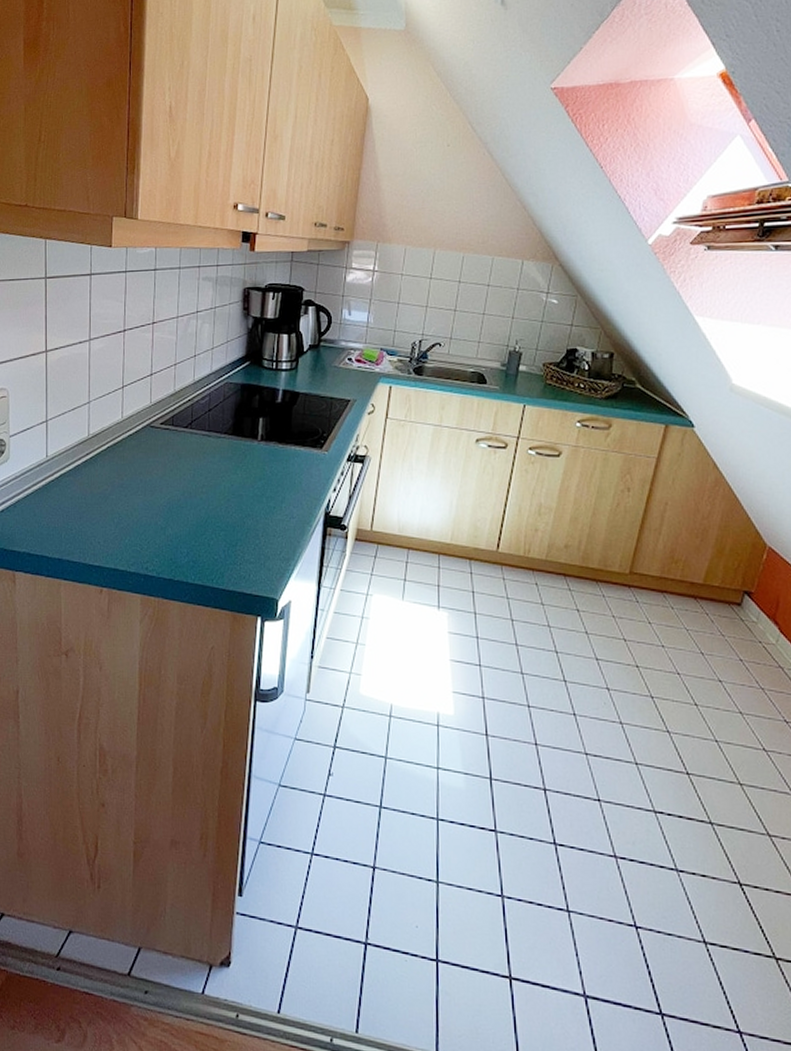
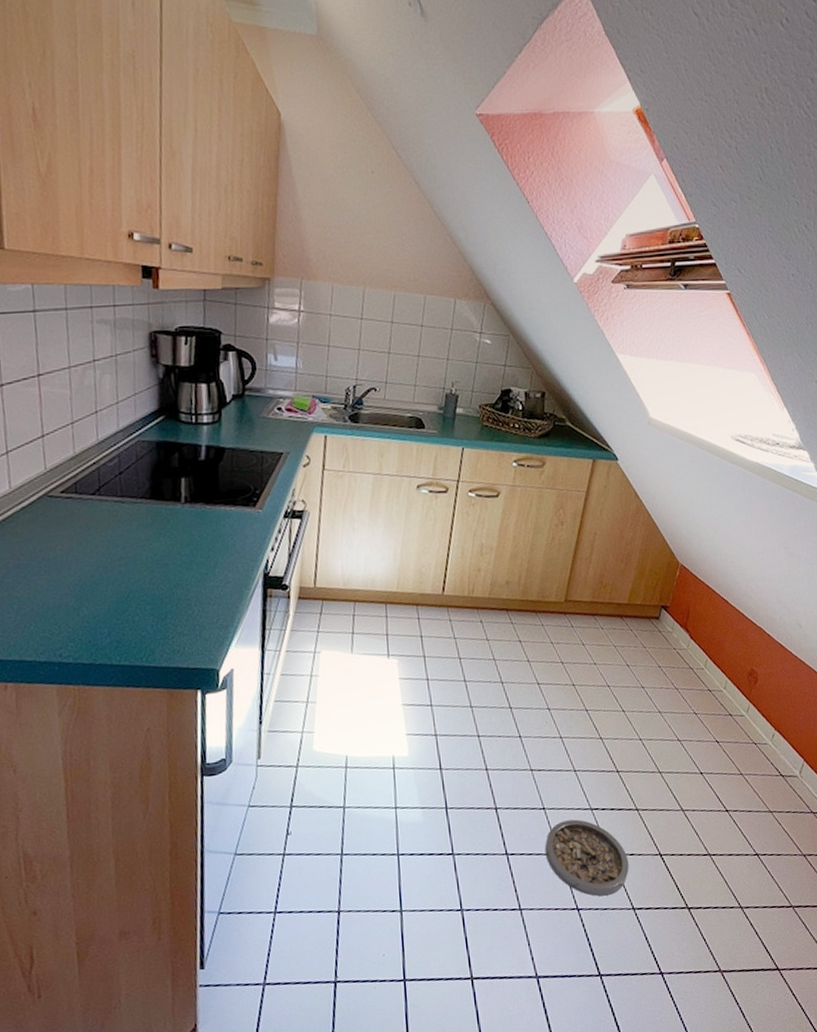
pet bowl: none [598,819,700,919] -> present [544,819,629,897]

